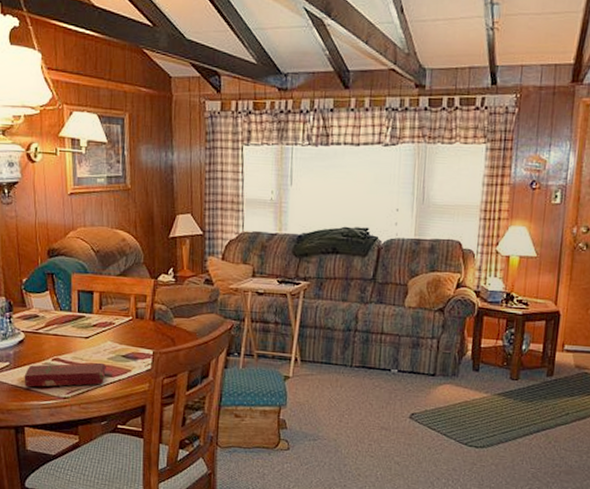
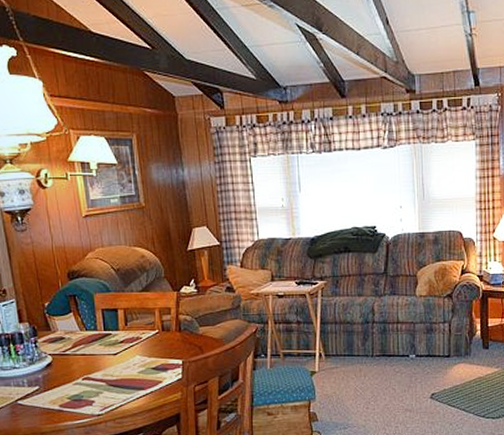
book: present [24,362,107,387] -> none [55,377,139,409]

